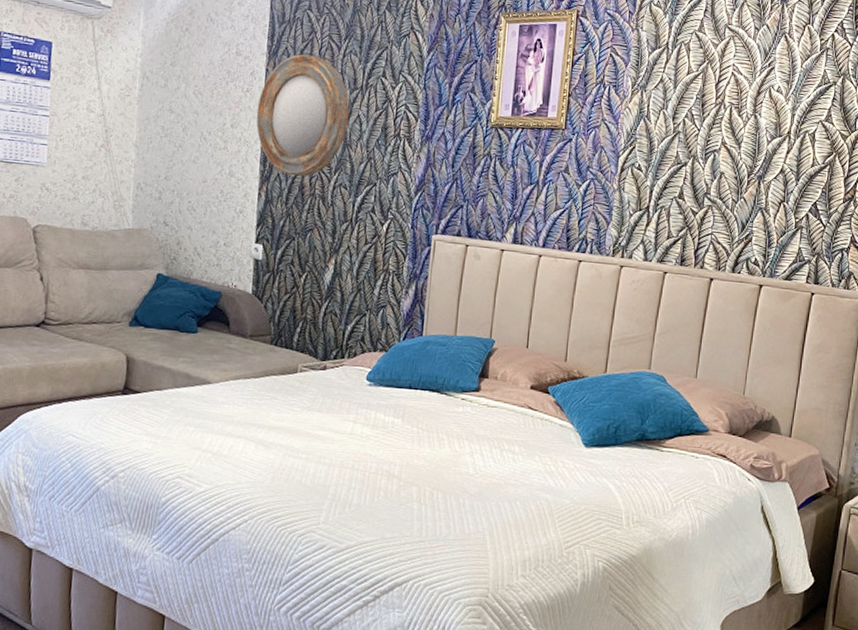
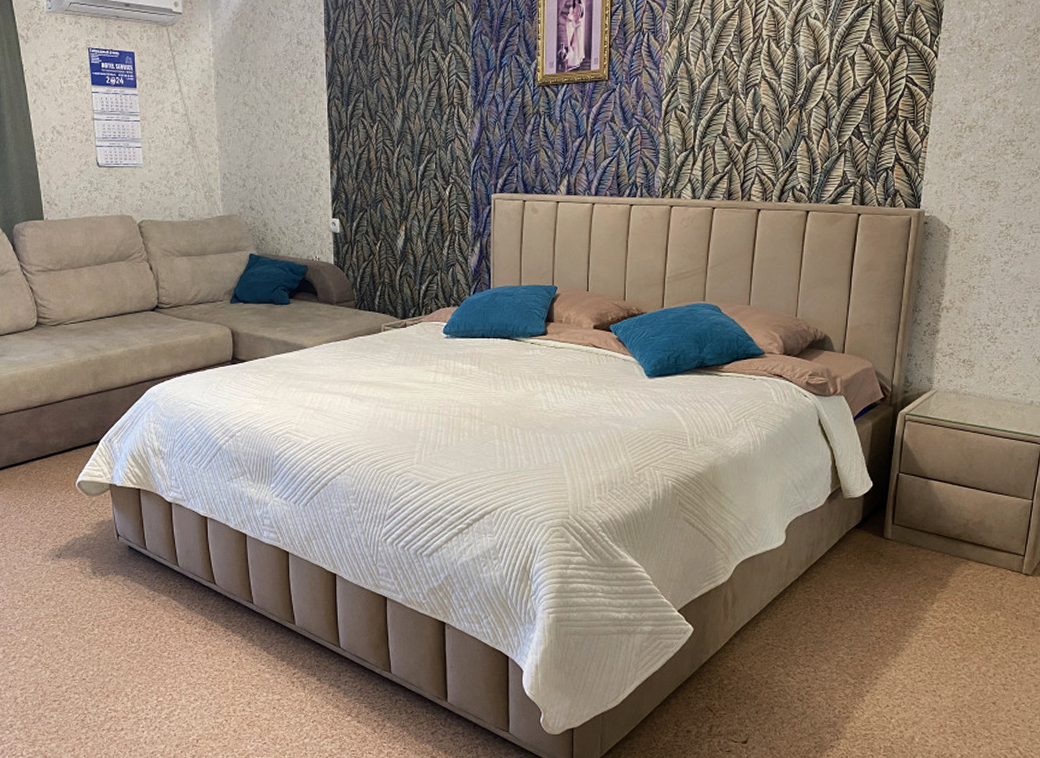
home mirror: present [256,54,350,177] -> none [321,36,405,152]

